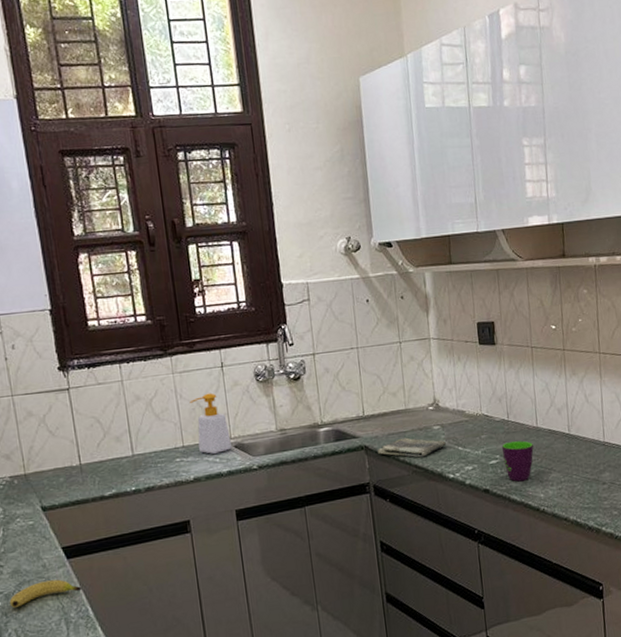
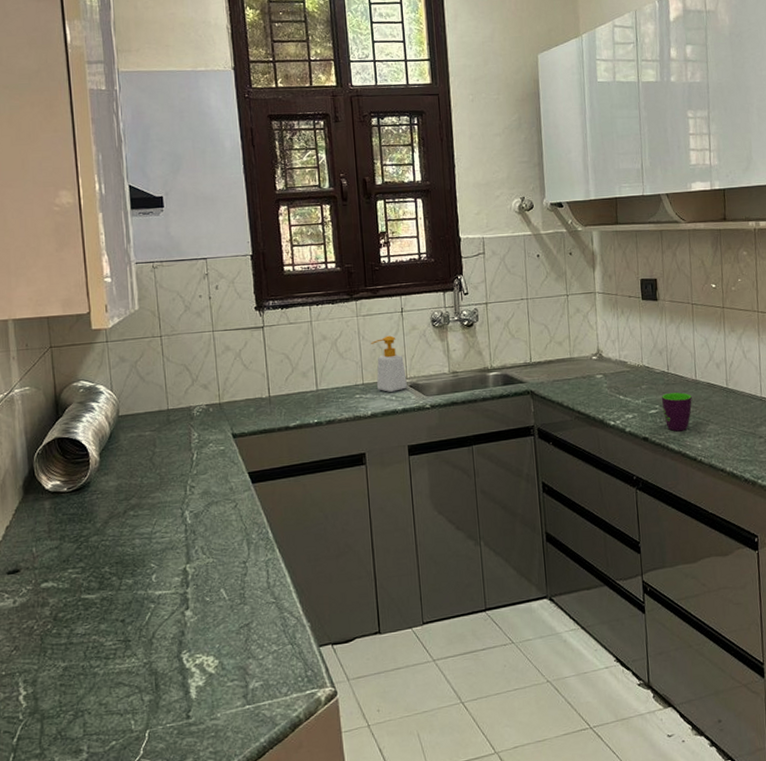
fruit: present [9,579,82,608] -> none [198,502,263,526]
dish towel: present [378,437,446,458] -> none [543,384,608,404]

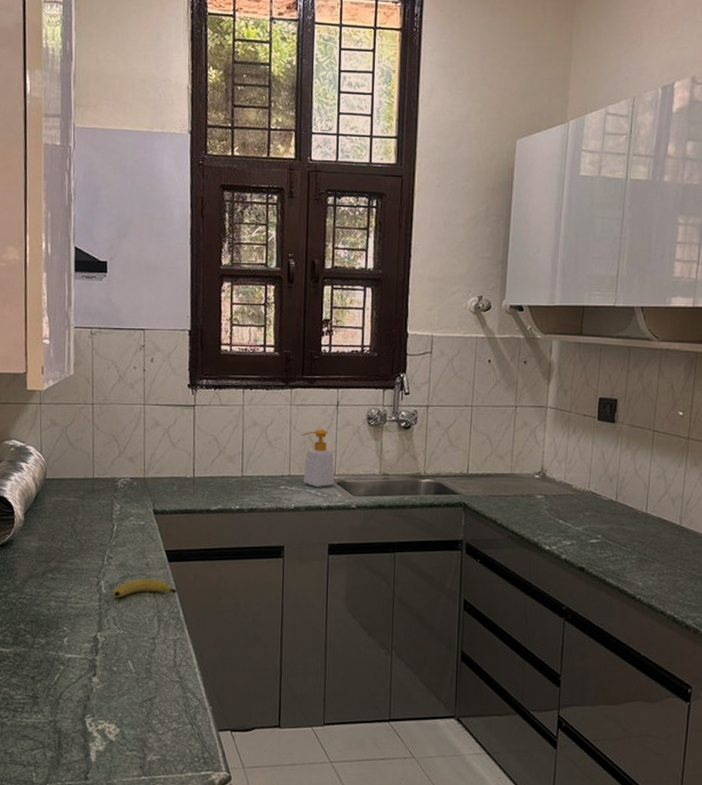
fruit: none [198,502,263,526] -> present [112,578,177,597]
mug: present [661,392,692,432] -> none [604,524,639,566]

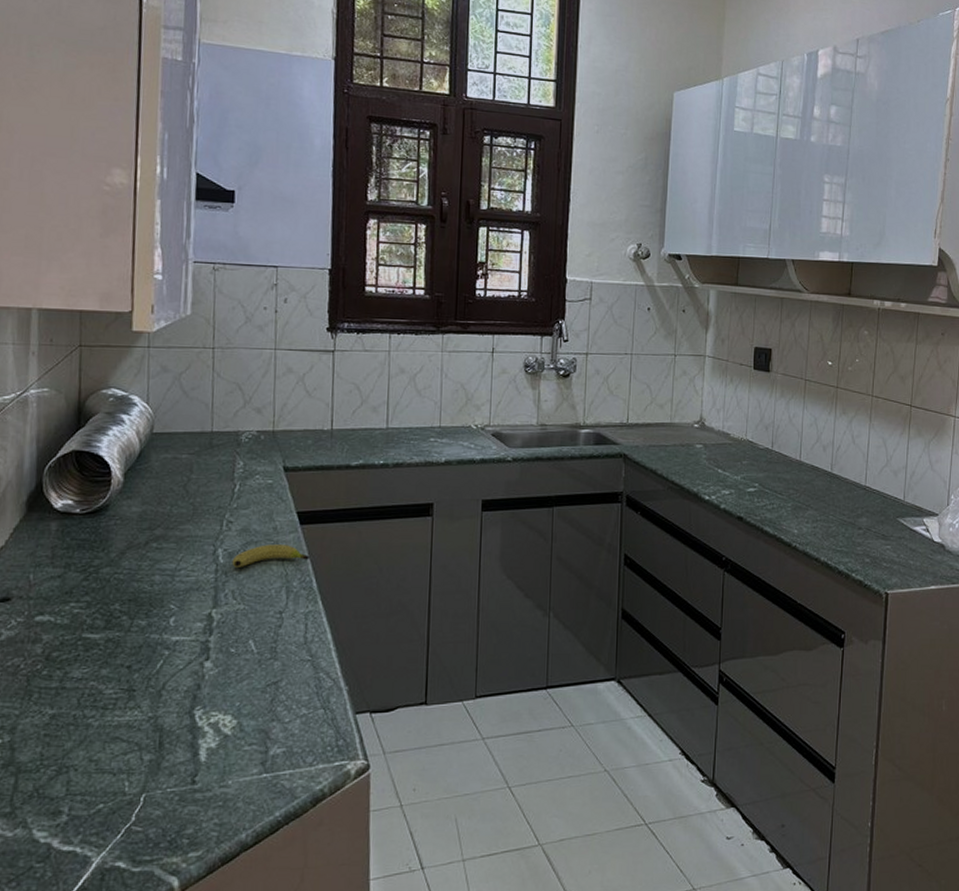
soap bottle: present [302,428,335,487] -> none [454,376,489,439]

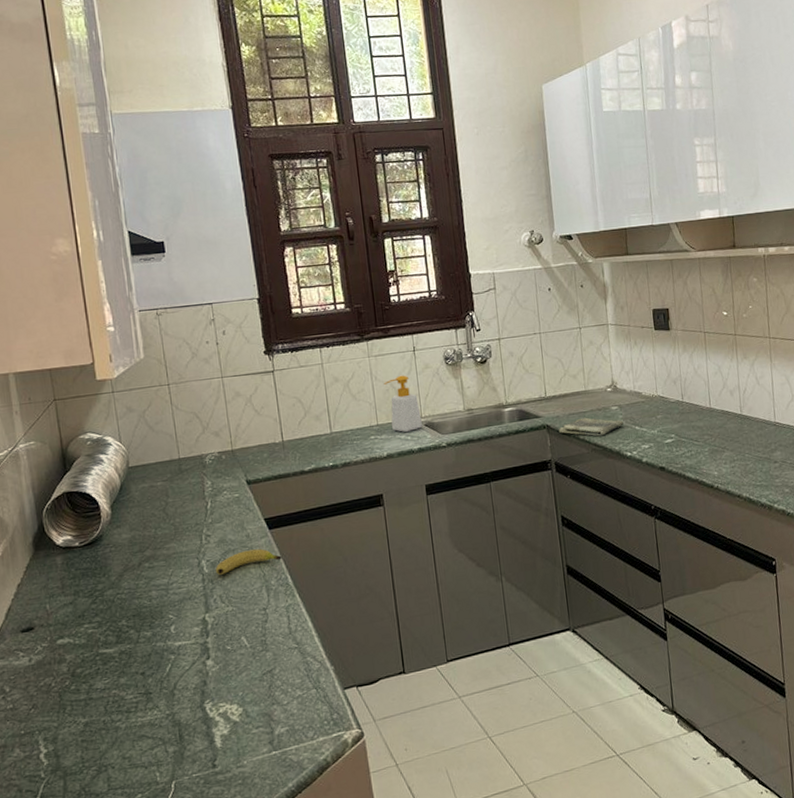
soap bottle: none [454,376,489,439] -> present [384,375,422,432]
dish towel: none [636,451,706,474] -> present [559,417,624,437]

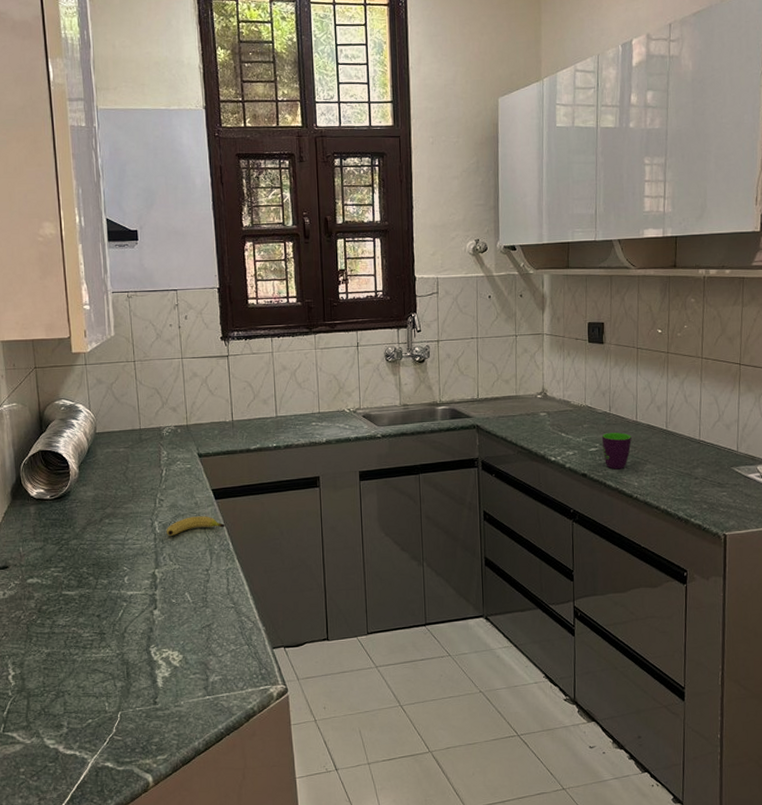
soap bottle: present [384,375,422,432] -> none [327,368,360,421]
dish towel: present [559,417,624,437] -> none [488,421,550,440]
mug: none [676,421,707,460] -> present [601,432,632,470]

